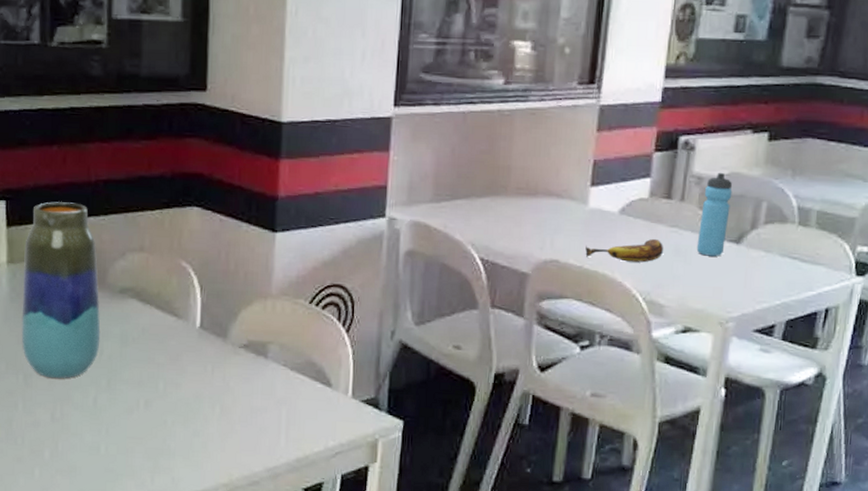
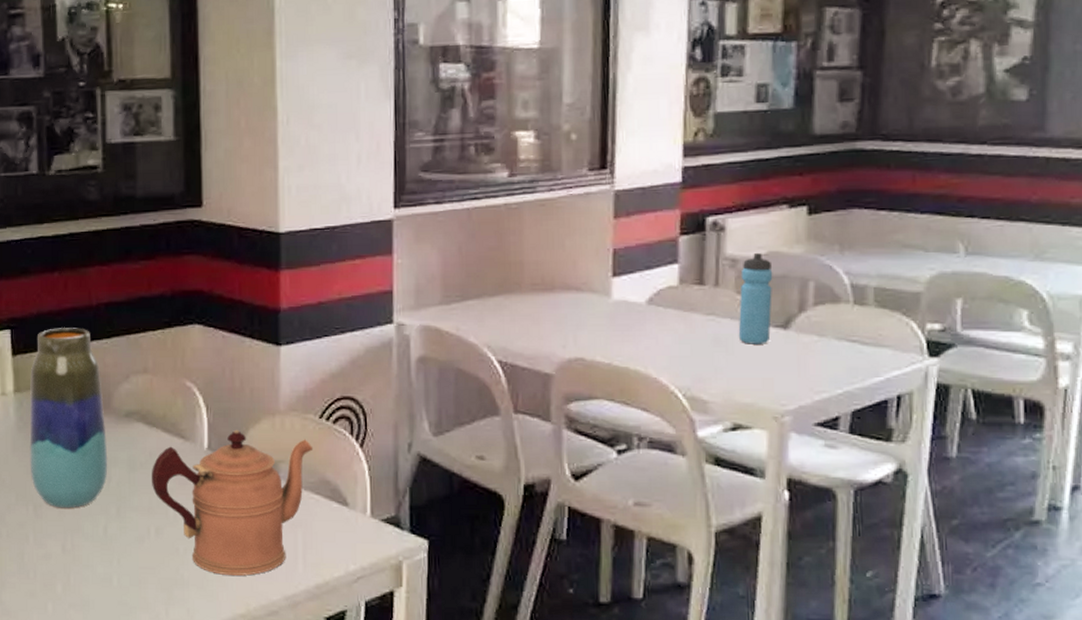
coffeepot: none [142,310,302,448] -> present [151,429,313,576]
banana: present [585,238,663,263] -> none [613,328,700,356]

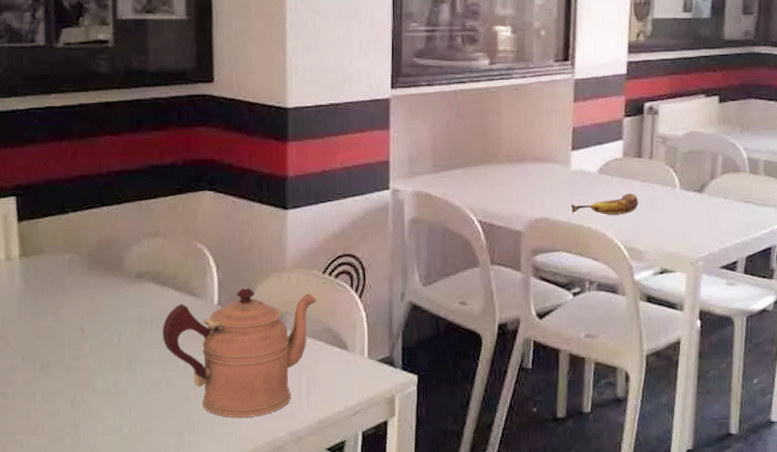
vase: present [29,328,108,509] -> none [36,194,119,366]
banana: none [613,328,700,356] -> present [571,193,638,215]
water bottle: present [738,252,773,344] -> none [666,132,693,205]

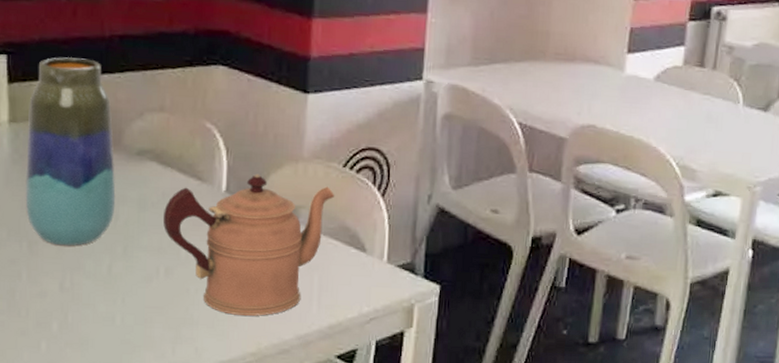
vase: none [36,194,119,366] -> present [25,57,116,246]
banana: present [571,193,638,215] -> none [621,105,696,129]

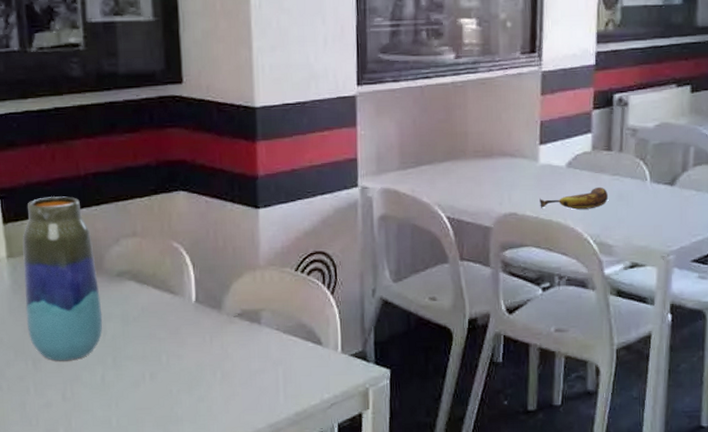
coffeepot: present [162,173,335,316] -> none [144,283,291,410]
banana: none [621,105,696,129] -> present [540,186,608,210]

